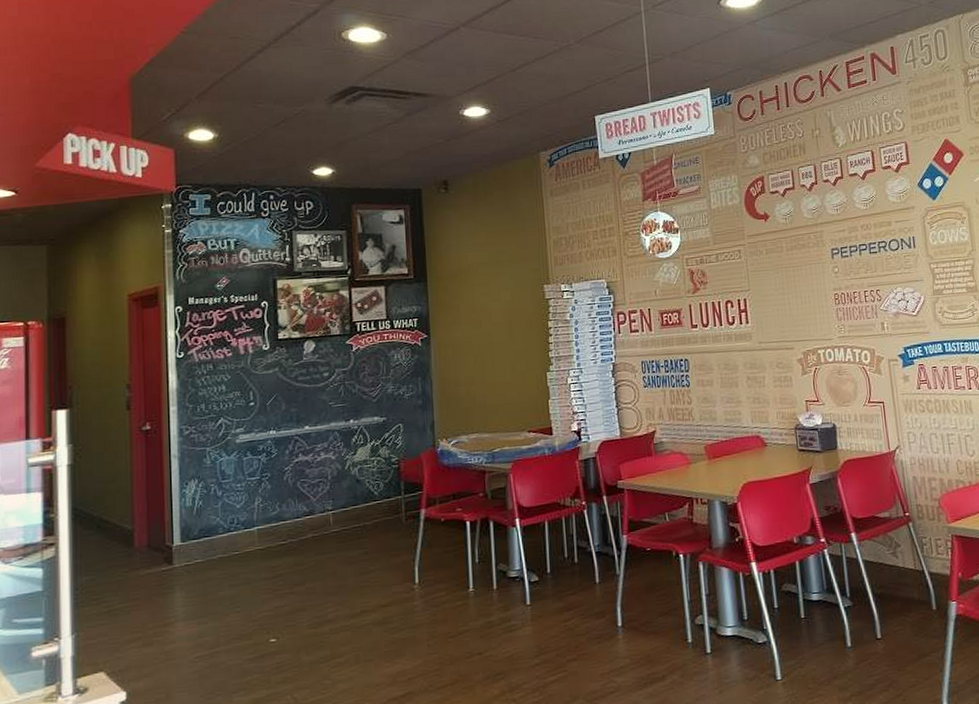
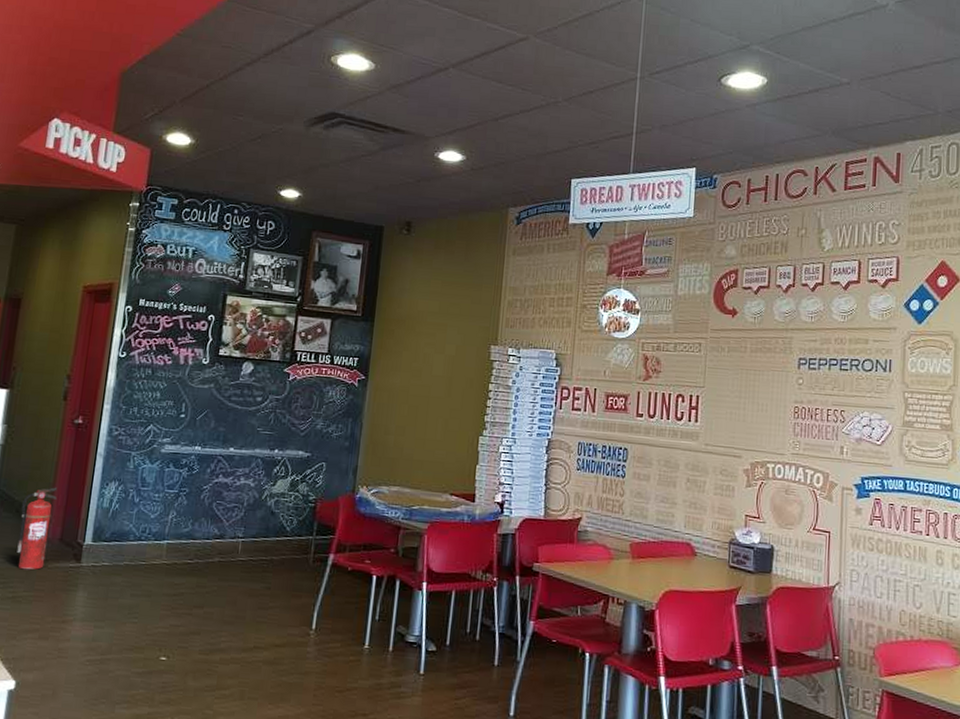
fire extinguisher: none [102,496,137,583] -> present [17,487,58,571]

